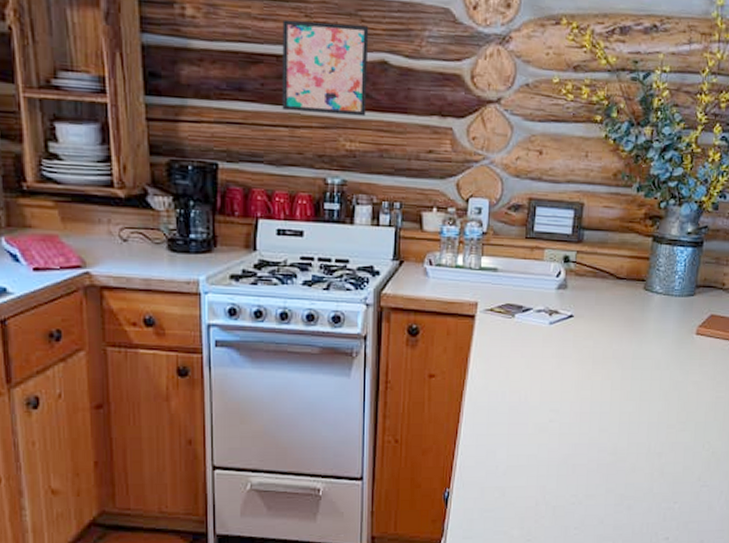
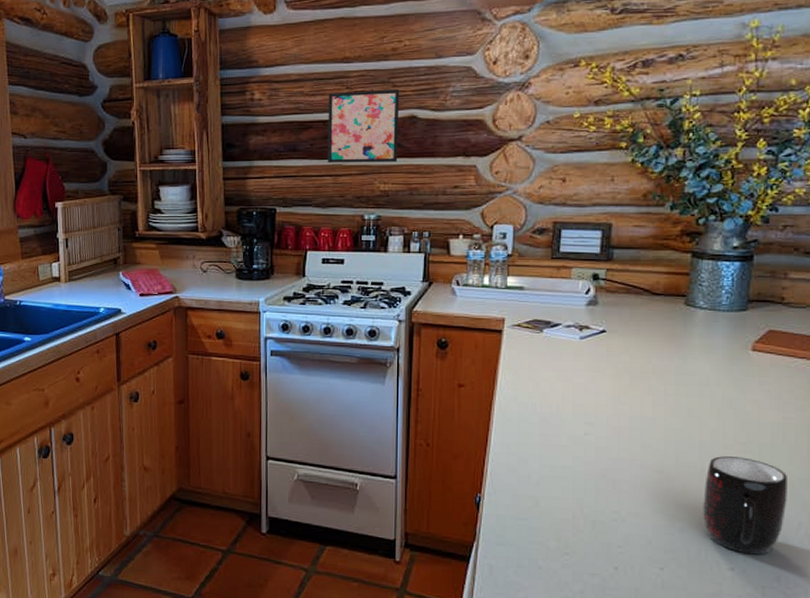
mug: none [647,435,715,524] -> present [703,456,787,555]

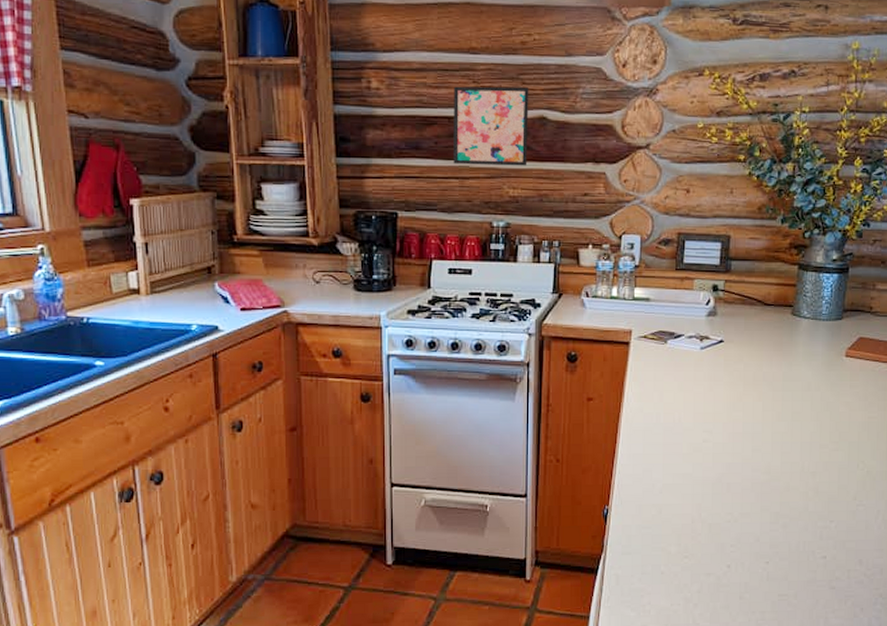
mug: present [703,456,787,555] -> none [802,455,870,543]

